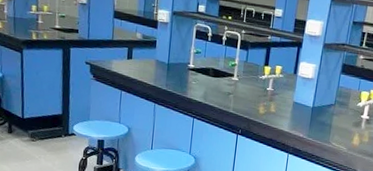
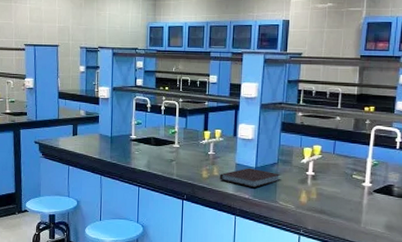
notebook: none [276,107,337,127] -> present [220,168,282,188]

